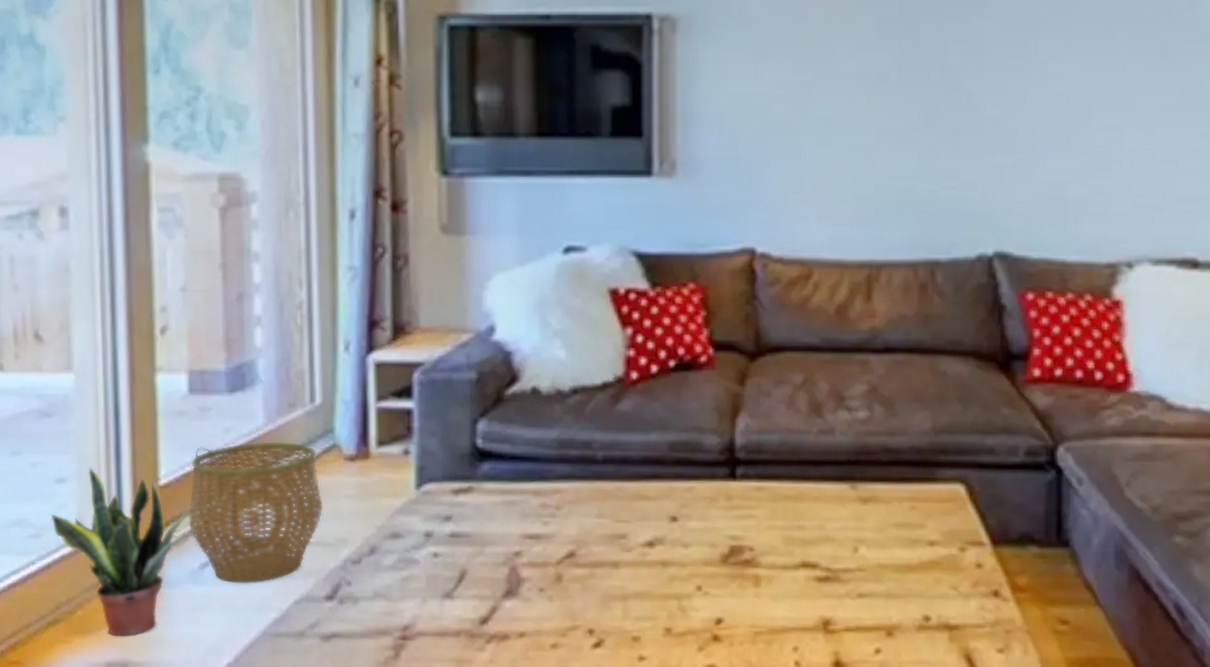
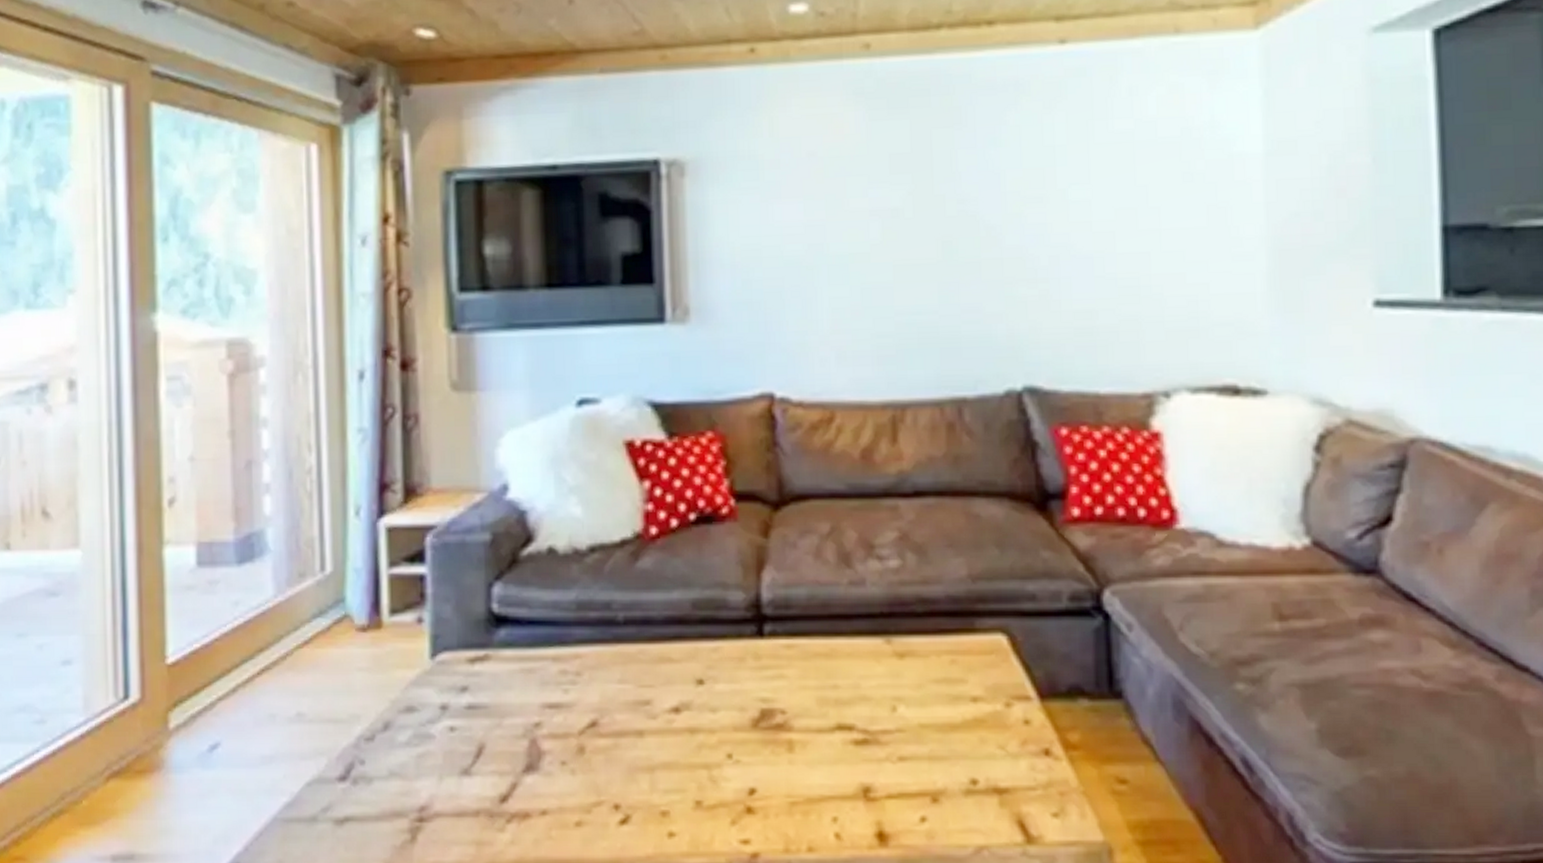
potted plant: present [50,467,196,637] -> none [56,648,204,828]
basket: present [188,441,324,583] -> none [196,613,336,765]

